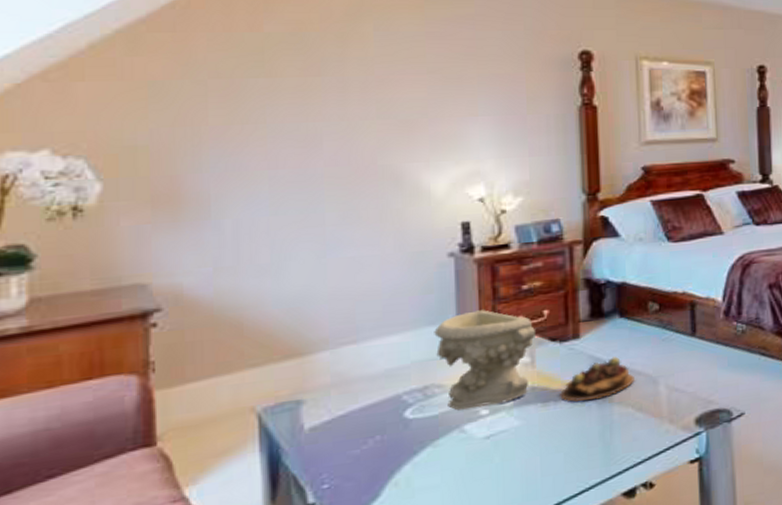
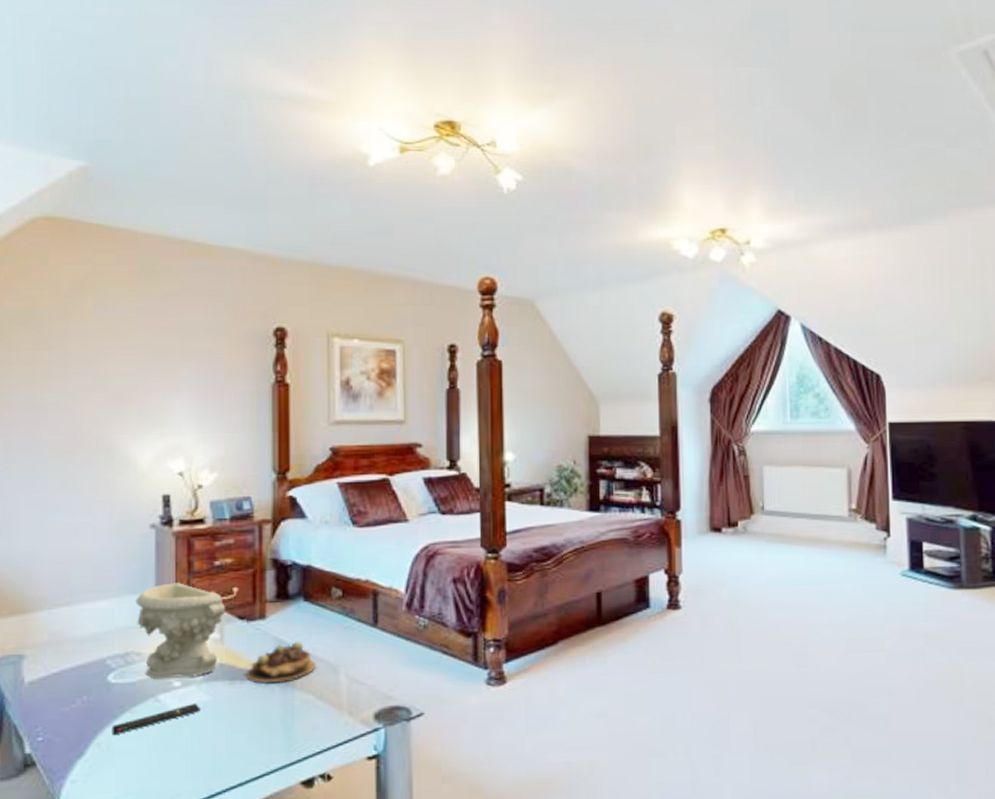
remote control: none [411,428,512,473] -> present [111,702,200,736]

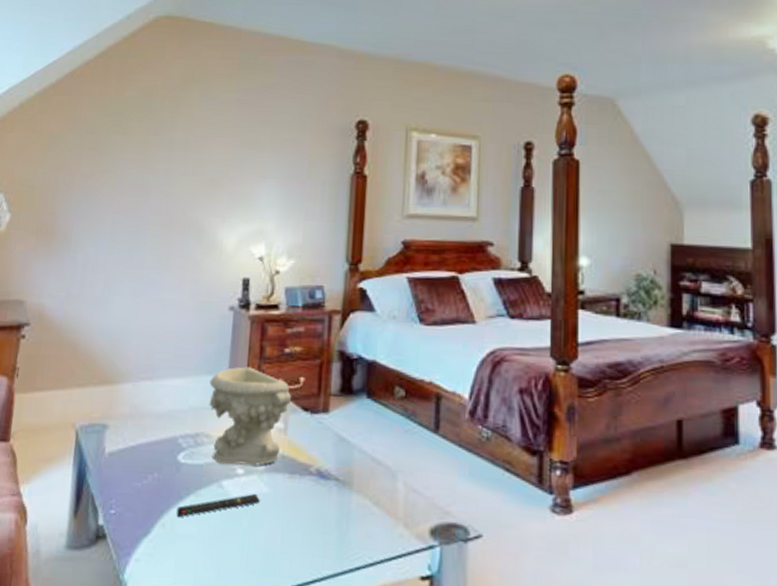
succulent plant: present [246,641,316,683] -> none [305,439,375,482]

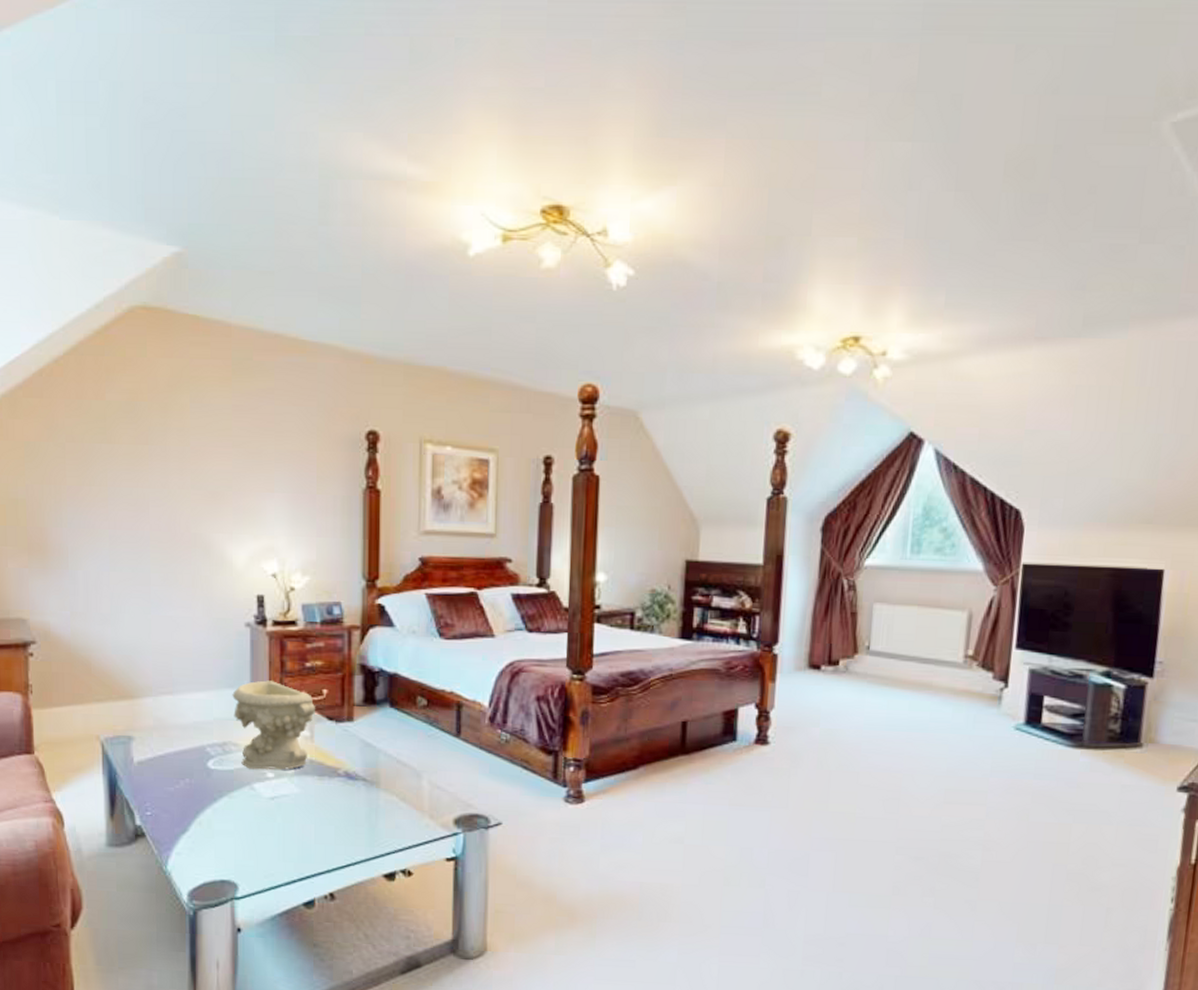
remote control: present [176,493,260,518] -> none [211,793,292,817]

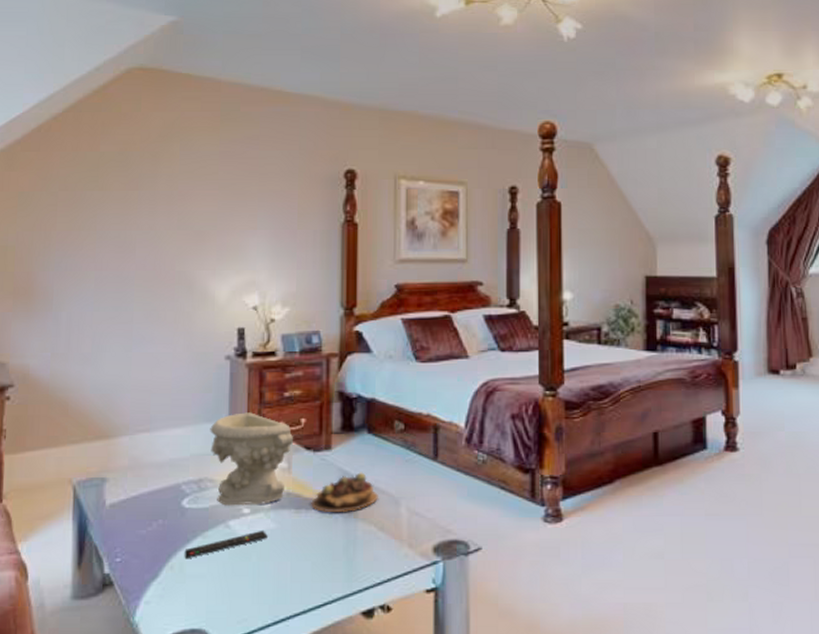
remote control: none [211,793,292,817] -> present [184,530,268,559]
succulent plant: none [334,744,400,782] -> present [311,472,378,512]

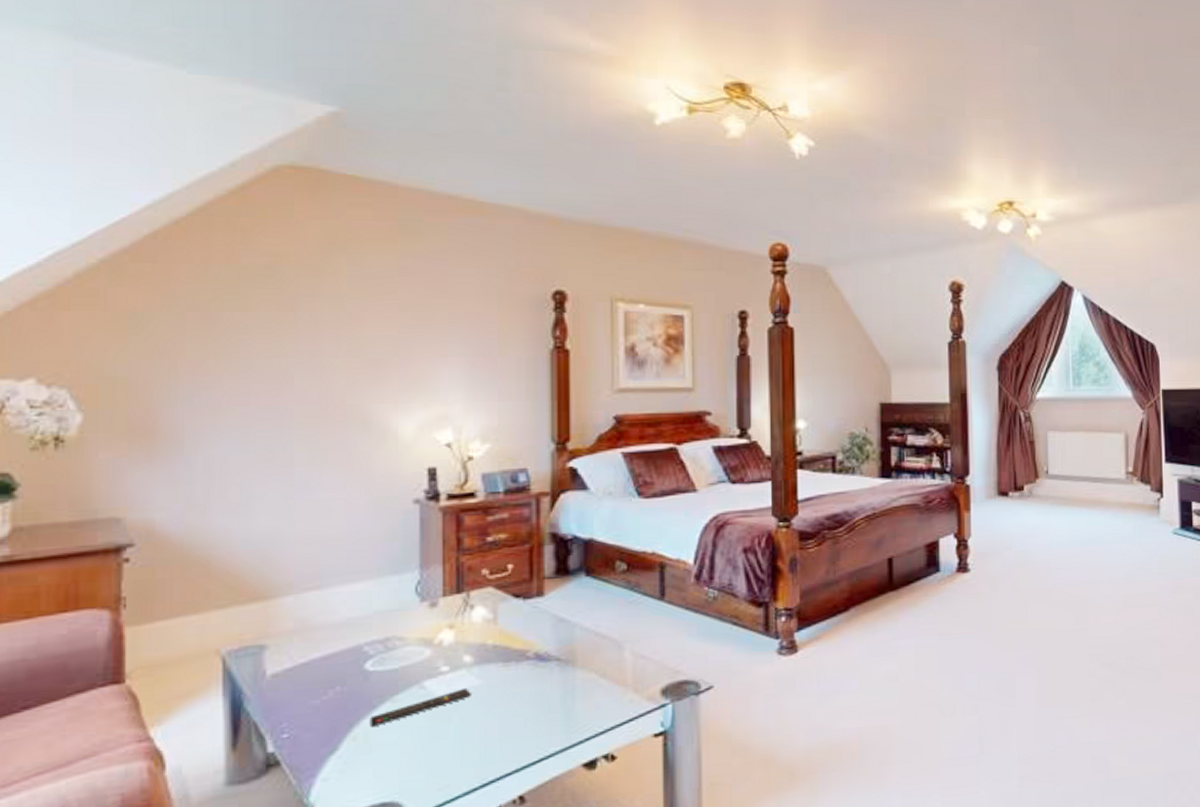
decorative bowl: present [210,412,294,506] -> none [397,561,500,665]
succulent plant: present [311,472,378,512] -> none [522,617,599,663]

